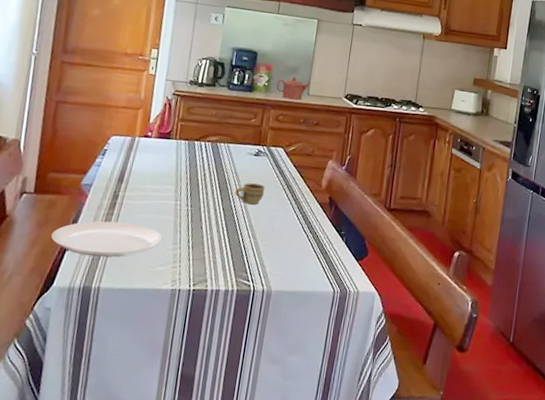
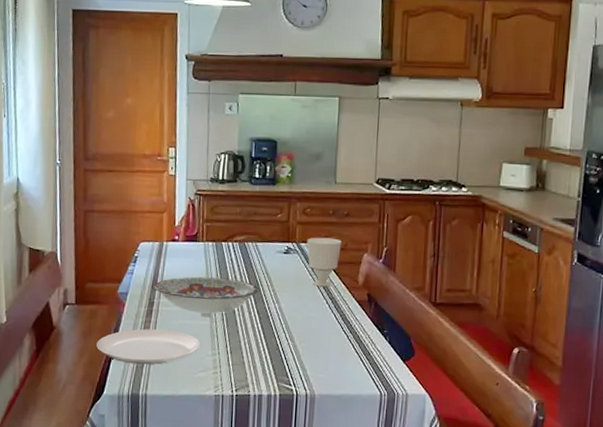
bowl: none [120,172,227,213] -> present [154,276,260,317]
cup: present [235,183,266,205] -> none [268,283,299,306]
teapot: present [276,76,311,100] -> none [300,163,337,190]
cup: none [276,142,309,189] -> present [307,237,341,287]

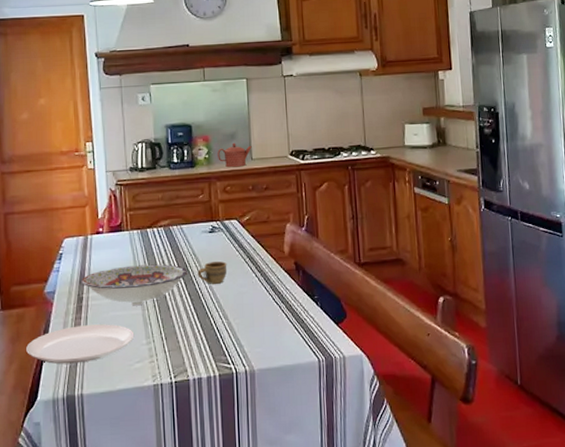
cup: none [268,283,299,306] -> present [197,261,228,284]
teapot: none [300,163,337,190] -> present [217,142,252,168]
cup: present [307,237,341,287] -> none [230,212,264,261]

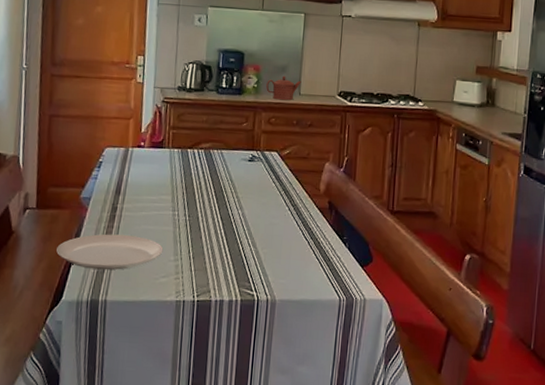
bowl: present [82,264,189,306] -> none [118,182,224,223]
cup: present [197,261,228,284] -> none [232,190,262,212]

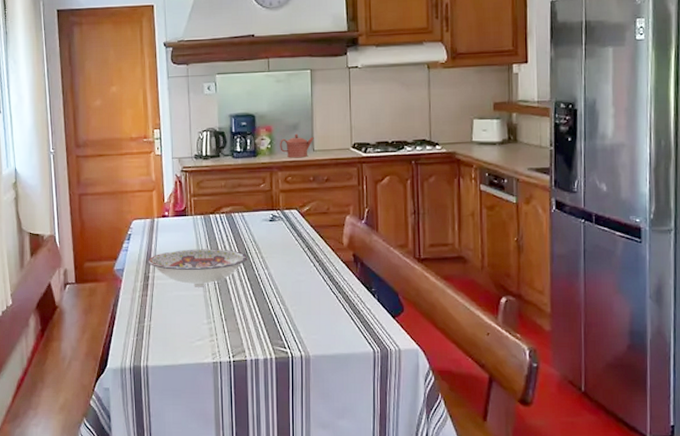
plate: present [56,234,164,271] -> none [98,302,196,337]
bowl: none [118,182,224,223] -> present [148,249,249,287]

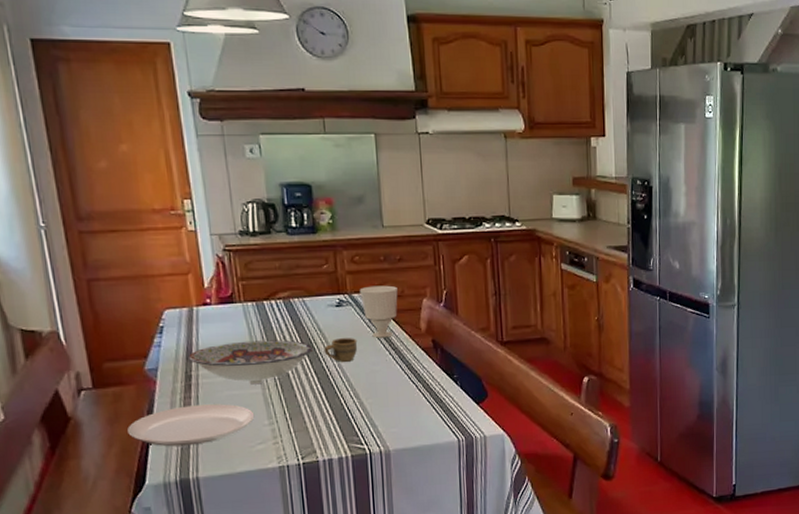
plate: none [98,302,196,337] -> present [128,404,255,447]
cup: none [257,250,286,271] -> present [323,338,358,362]
teapot: present [280,133,314,158] -> none [343,207,383,235]
cup: none [290,203,324,251] -> present [359,285,398,338]

